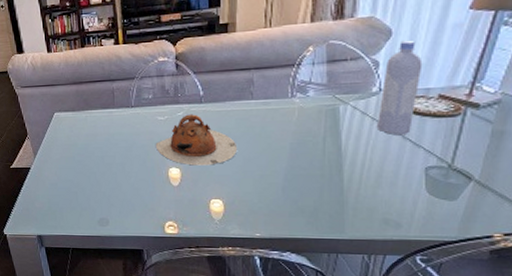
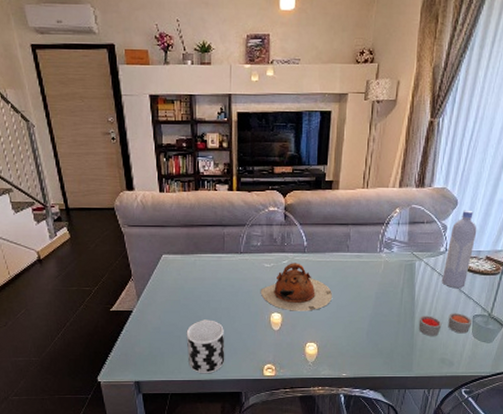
cup: none [82,175,123,230] -> present [186,320,225,374]
candle: none [349,165,425,192] -> present [418,313,473,336]

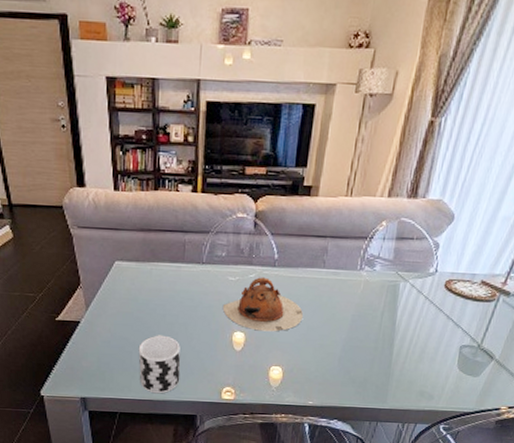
candle: present [418,313,473,336] -> none [397,342,459,366]
bottle: present [442,210,477,289] -> none [428,226,474,315]

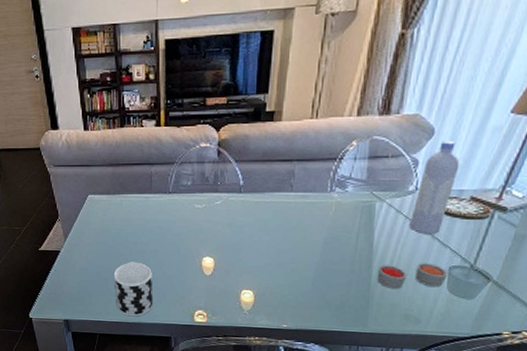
teapot: present [222,277,304,332] -> none [190,203,273,256]
candle: none [397,342,459,366] -> present [376,263,448,289]
bottle: none [428,226,474,315] -> present [410,140,460,235]

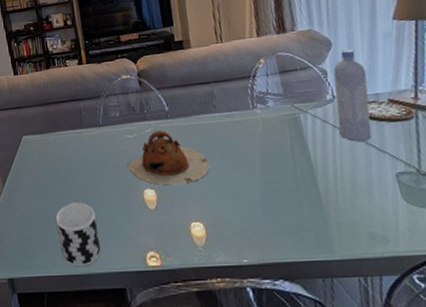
teapot: none [190,203,273,256] -> present [127,130,210,186]
candle: present [376,263,448,289] -> none [323,172,398,205]

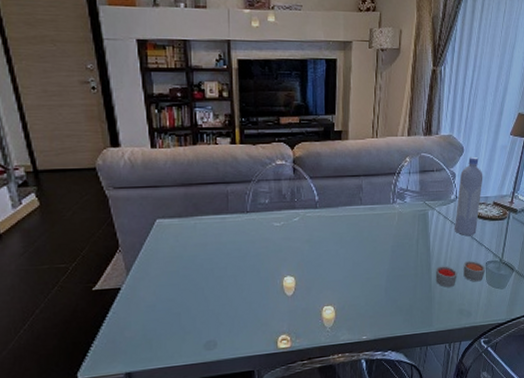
cup: present [55,202,101,267] -> none [187,290,234,355]
teapot: present [127,130,210,186] -> none [270,219,348,273]
candle: none [323,172,398,205] -> present [435,261,486,287]

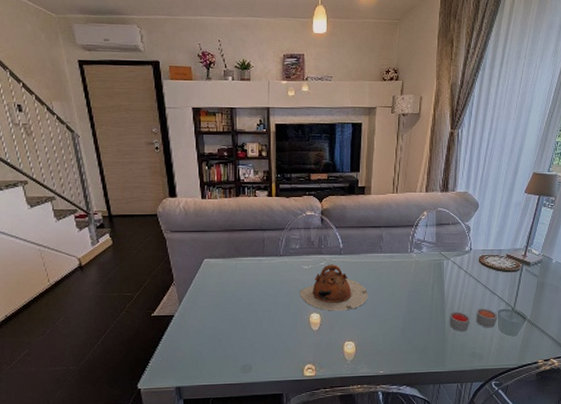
teapot: none [270,219,348,273] -> present [299,264,369,311]
bottle: present [455,156,483,236] -> none [469,212,497,285]

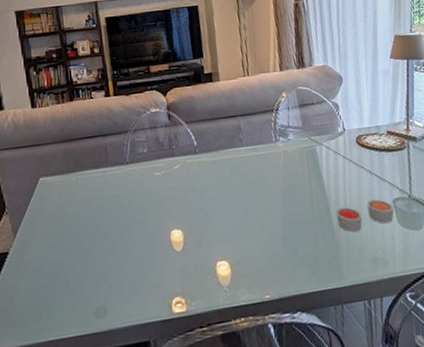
teapot: present [299,264,369,311] -> none [154,166,236,225]

